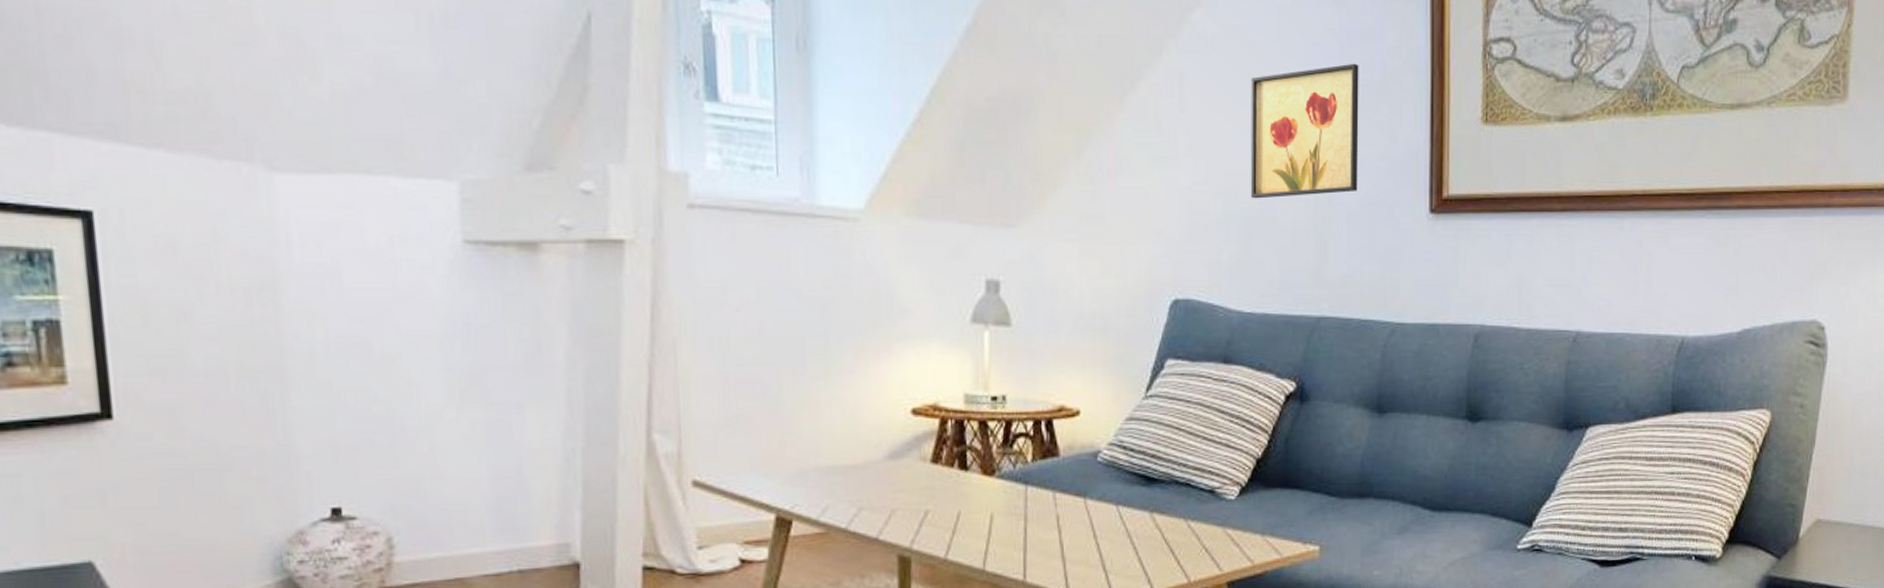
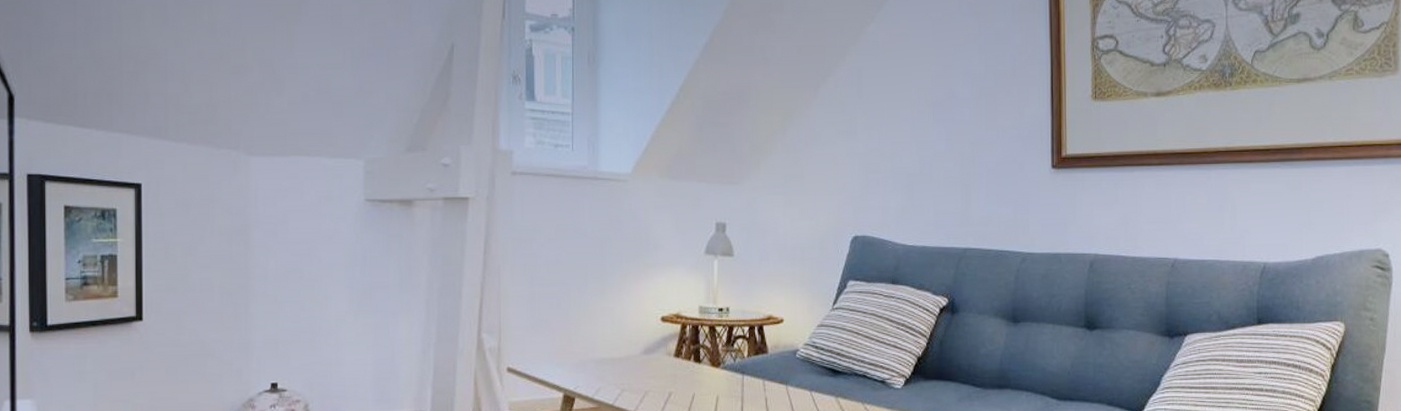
wall art: present [1250,63,1359,199] -> none [911,58,995,160]

